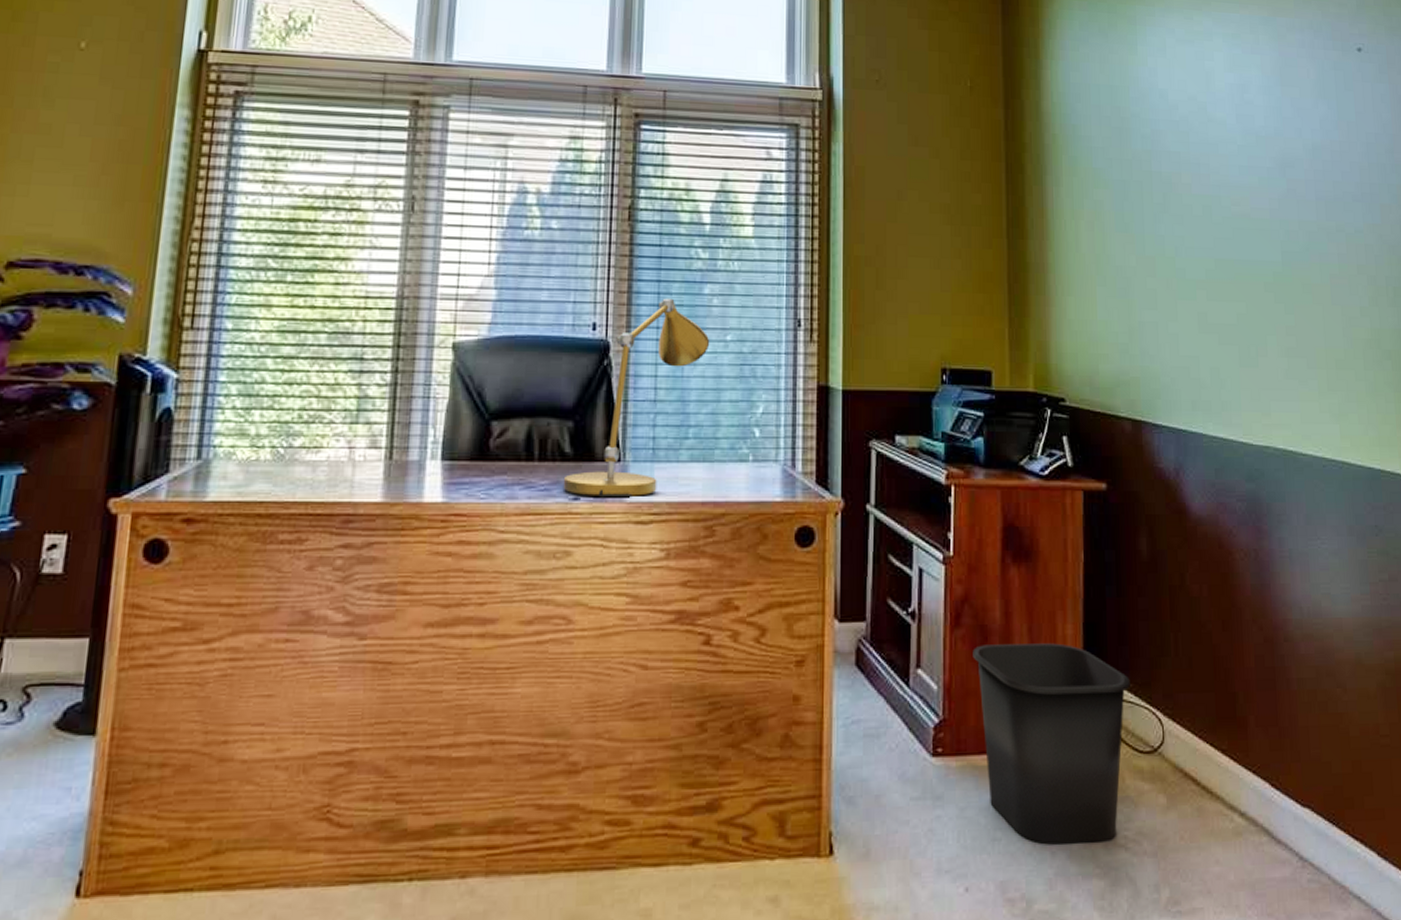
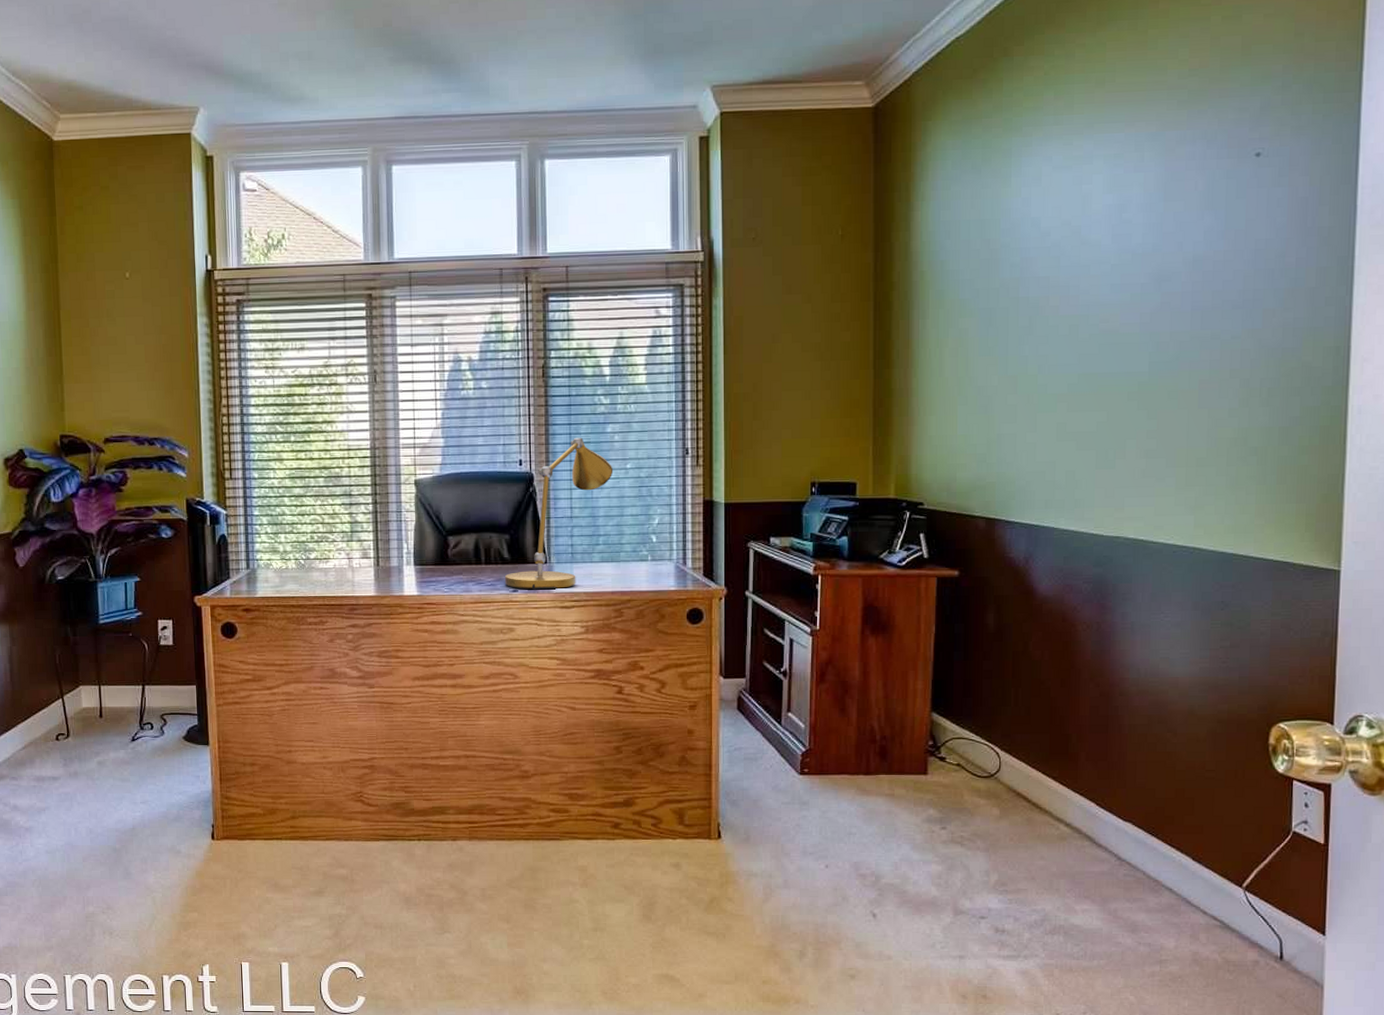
waste bin: present [973,643,1130,845] -> none [835,695,972,839]

